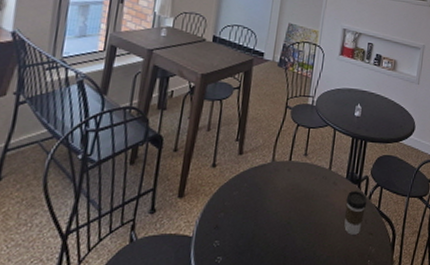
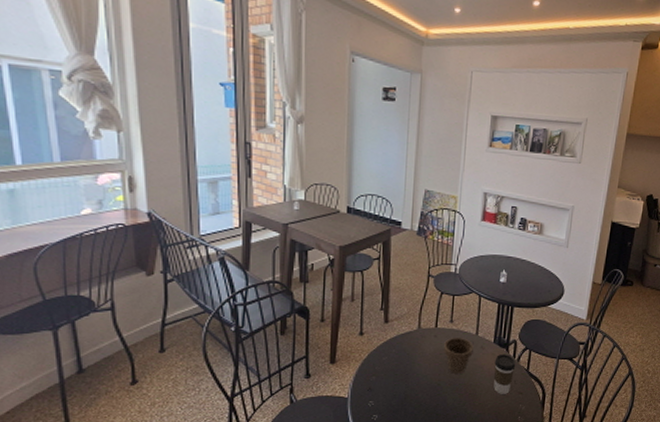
flower pot: none [296,172,326,211] -> present [444,338,474,374]

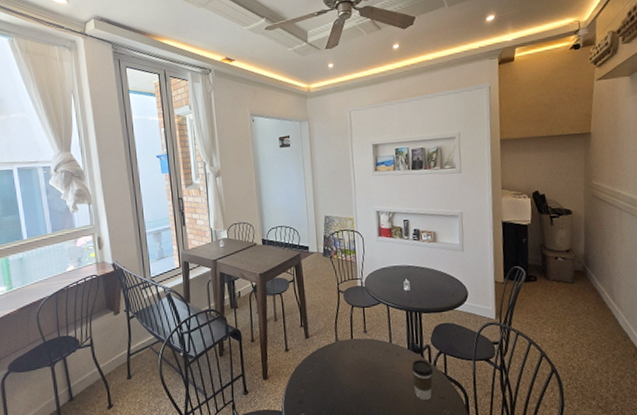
flower pot: present [444,338,474,374] -> none [362,347,390,382]

